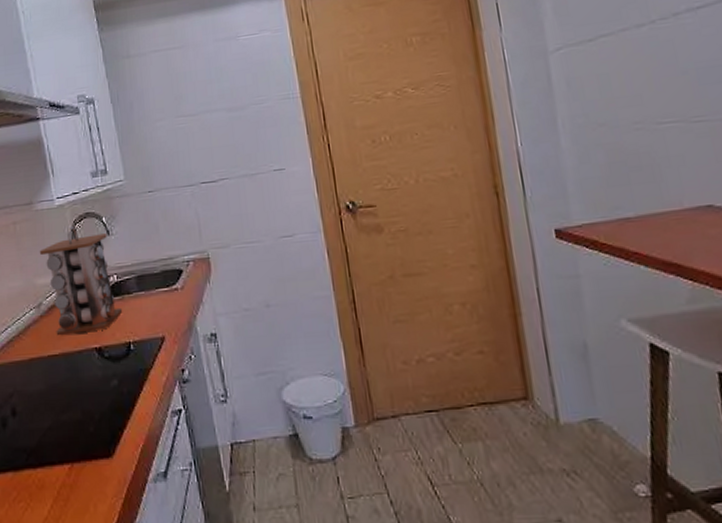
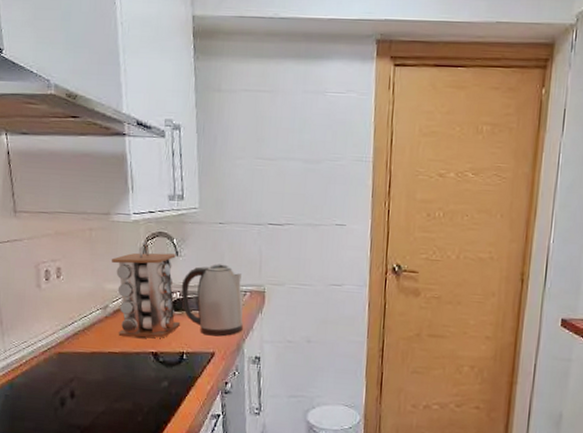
kettle: none [117,235,192,318] -> present [181,264,243,336]

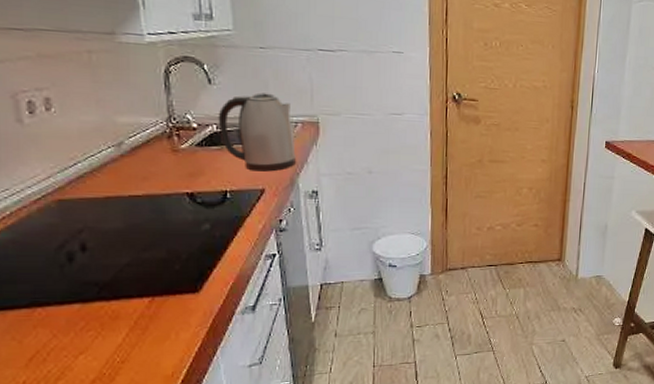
spice rack: present [111,242,181,338] -> none [121,68,221,178]

